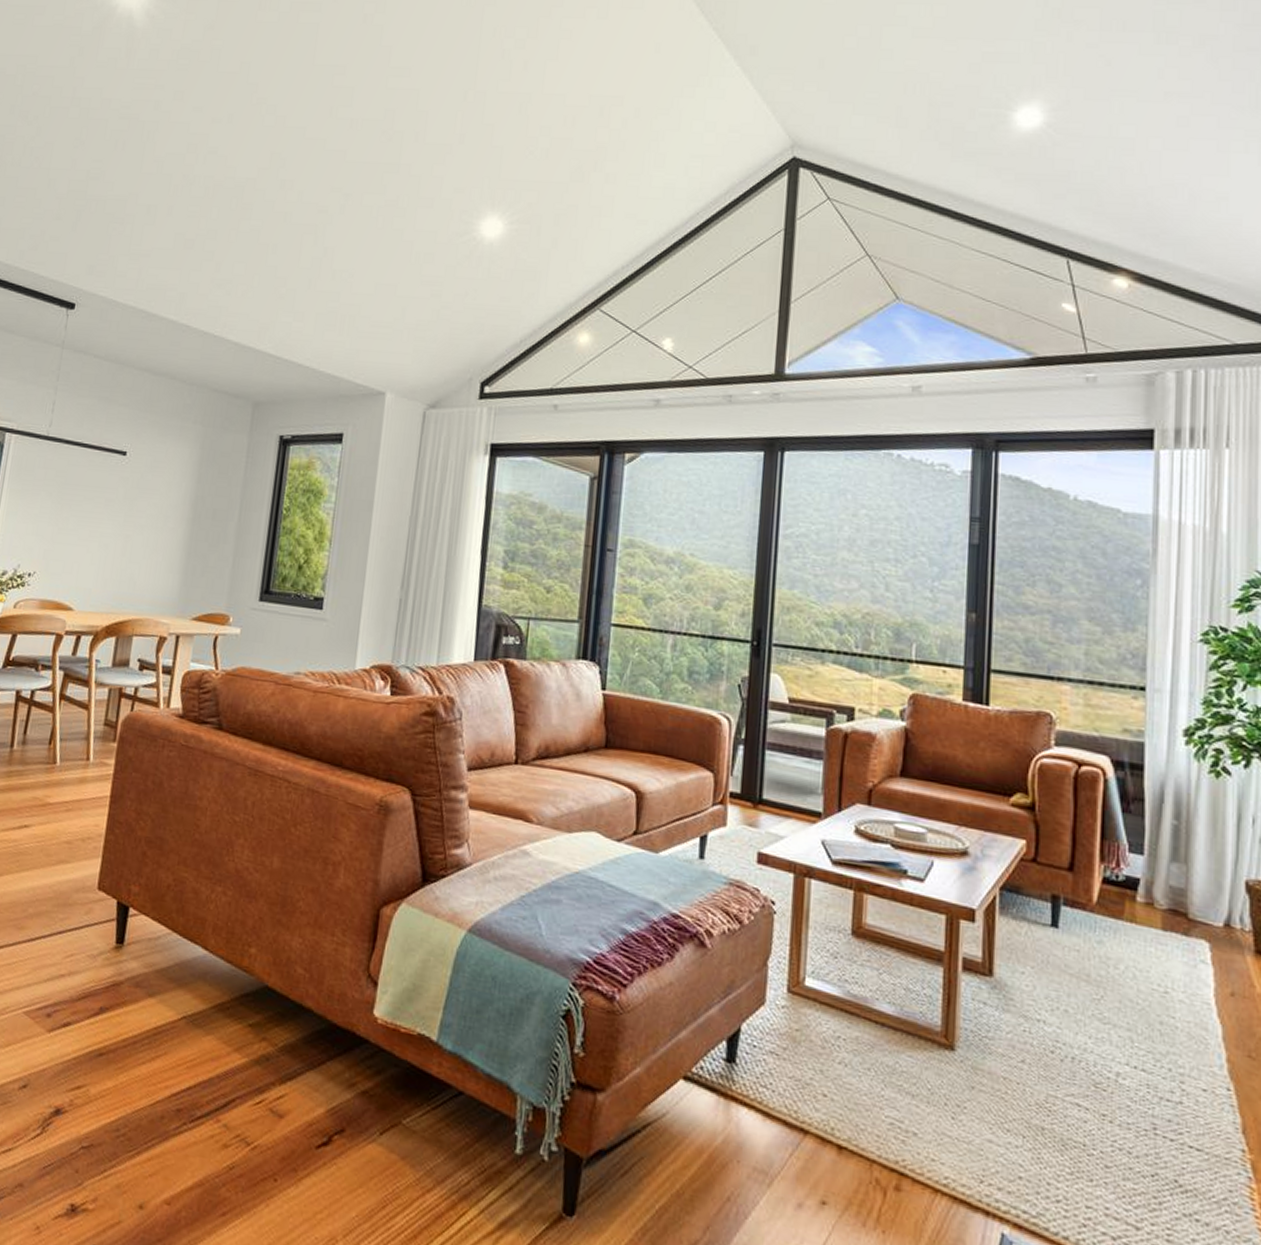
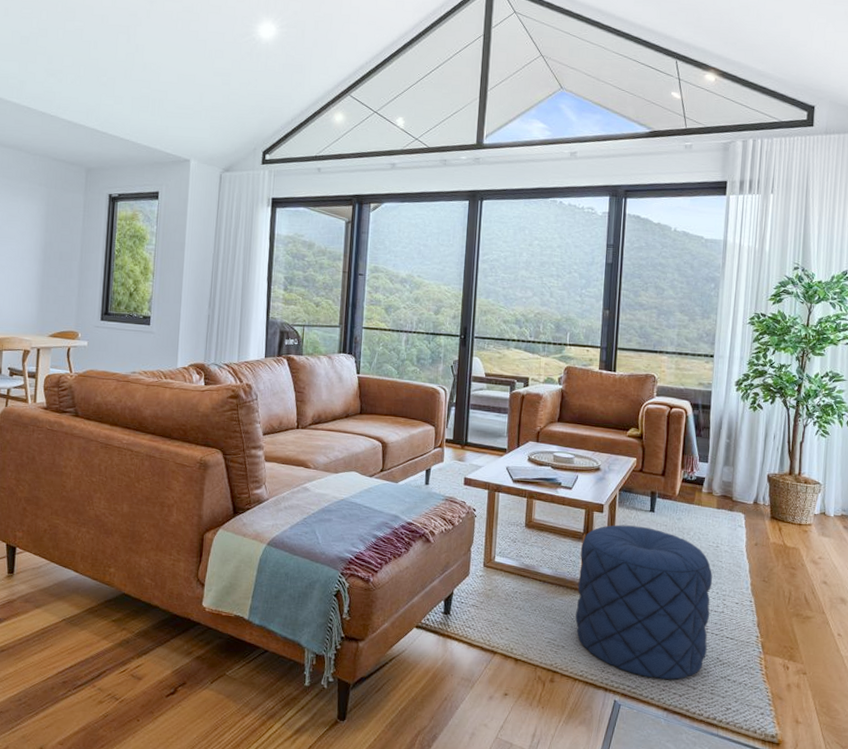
pouf: none [934,943,1161,1210] -> present [575,524,713,680]

